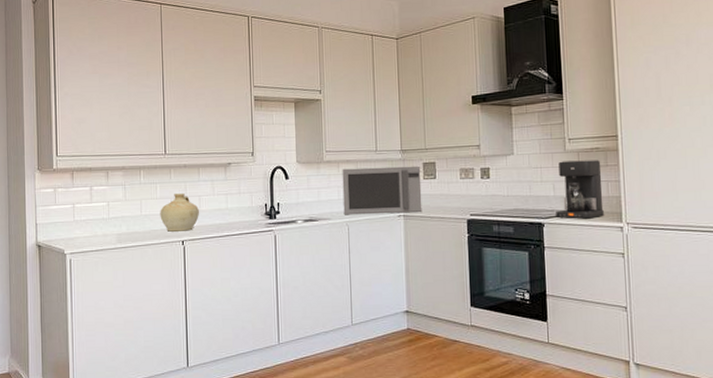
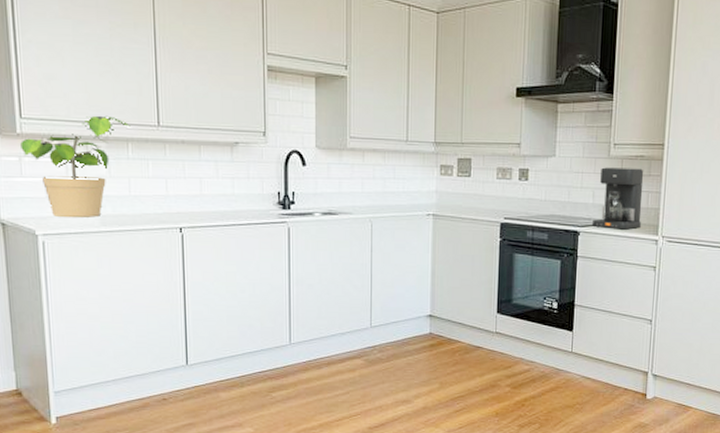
potted plant: none [56,149,143,238] -> present [20,115,130,218]
ceramic jug: present [160,193,199,232] -> none [153,173,200,217]
microwave: present [342,165,422,215] -> none [367,158,455,212]

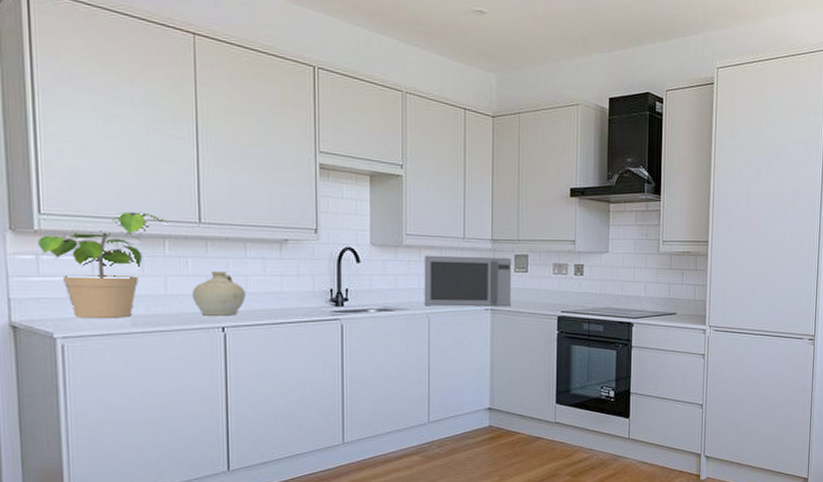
ceramic jug: none [153,173,200,217] -> present [192,271,245,316]
microwave: none [367,158,455,212] -> present [424,255,512,307]
coffee maker: present [592,167,644,230] -> none [645,262,691,321]

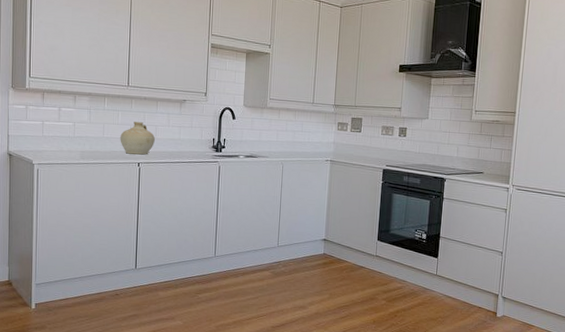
potted plant: present [38,211,168,320] -> none [28,77,108,153]
microwave: present [424,255,512,307] -> none [280,115,349,159]

